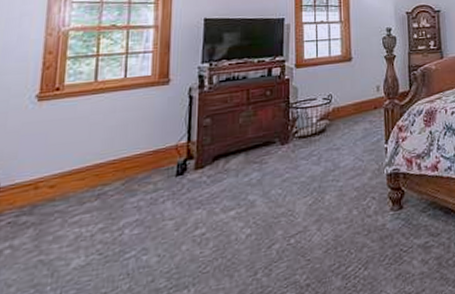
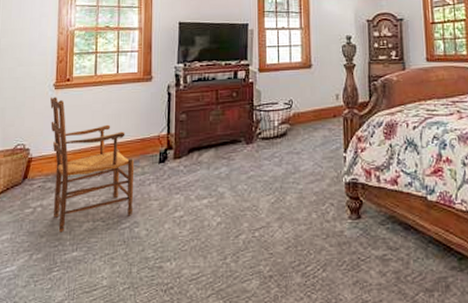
armchair: none [29,110,145,277] -> present [50,97,135,233]

